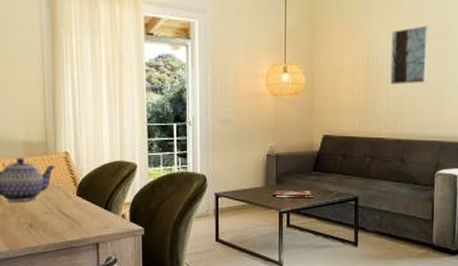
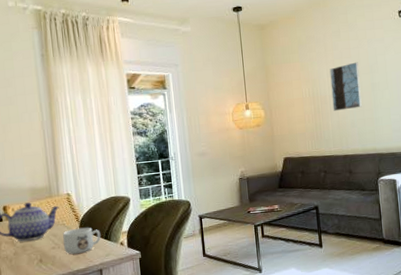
mug: none [57,193,101,222] -> present [63,227,101,254]

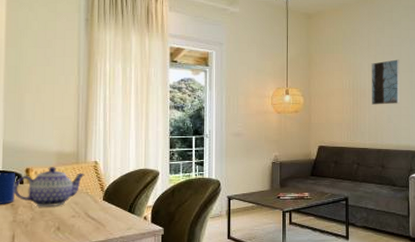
mug: present [63,227,101,254] -> none [85,198,125,224]

